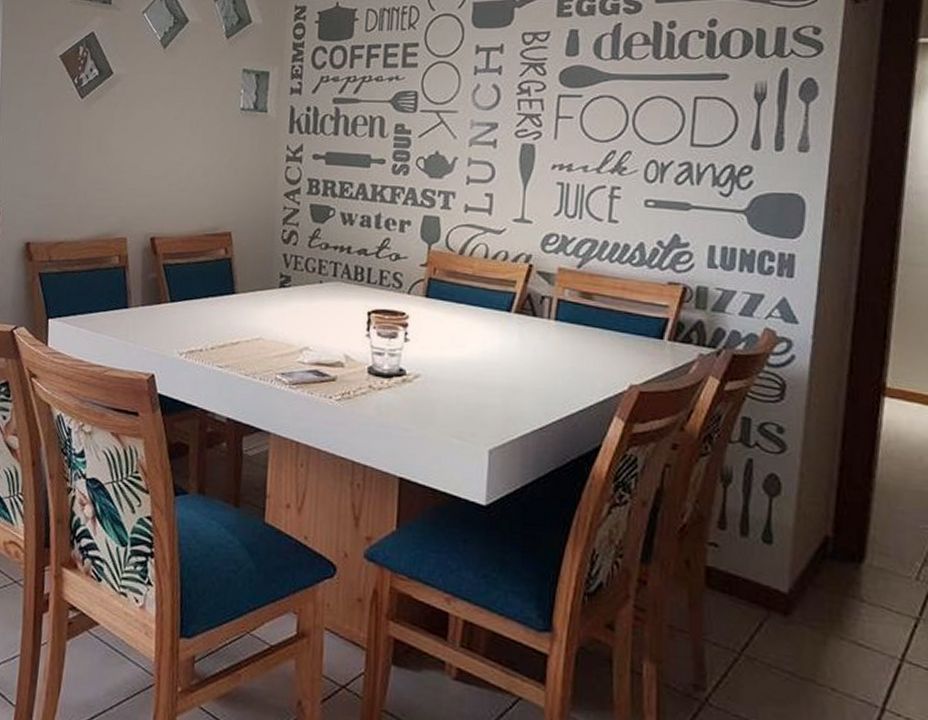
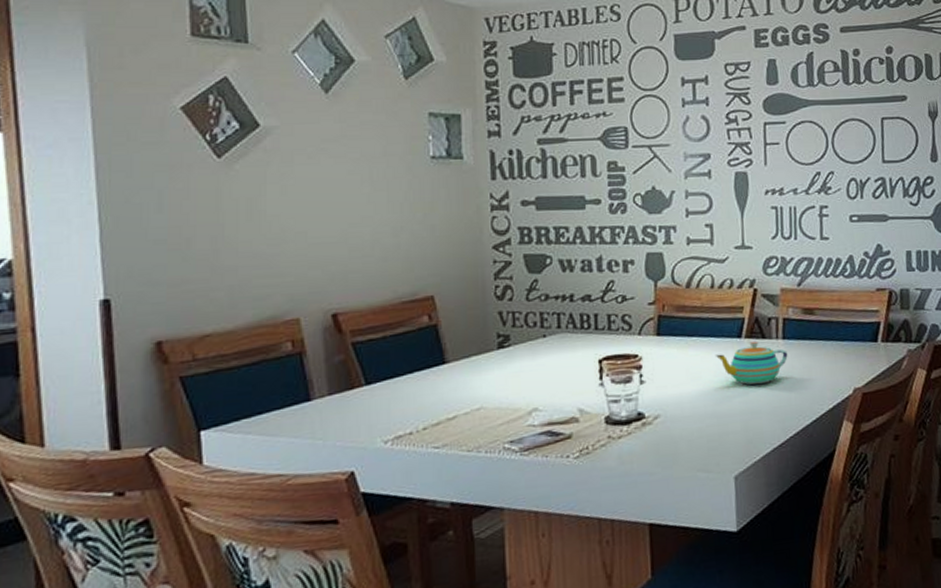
teapot: none [483,317,559,363] -> present [716,341,788,385]

